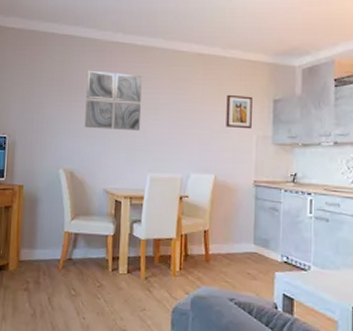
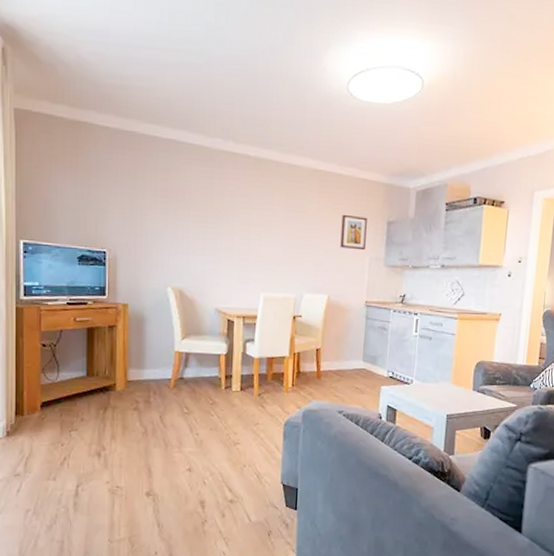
wall art: present [85,70,142,130] -> none [194,181,255,249]

